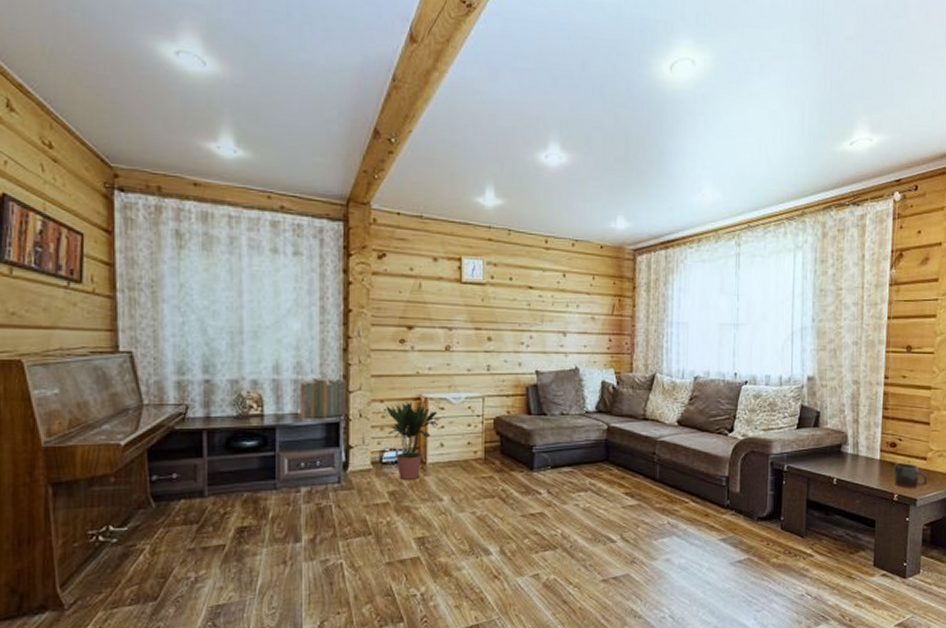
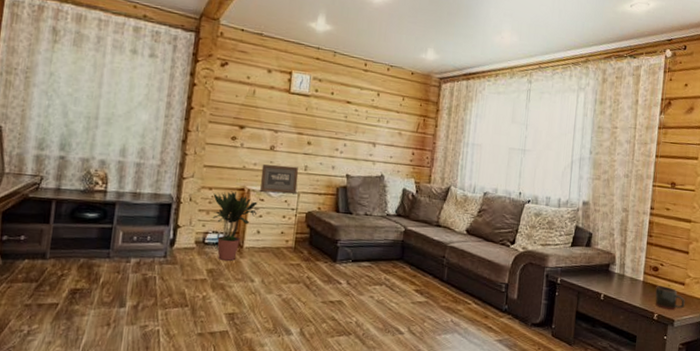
books: present [300,377,347,419] -> none [138,162,183,199]
picture frame: none [438,367,481,399] -> present [260,164,299,194]

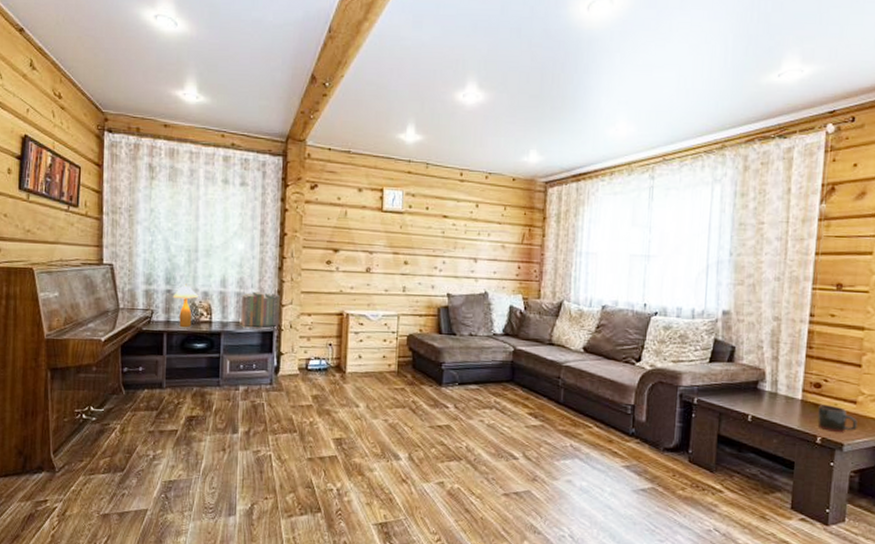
table lamp: none [66,151,96,197] -> present [172,284,199,328]
books: none [138,162,183,199] -> present [241,291,281,328]
potted plant: present [212,191,258,261] -> none [313,316,357,387]
picture frame: present [260,164,299,194] -> none [358,287,397,316]

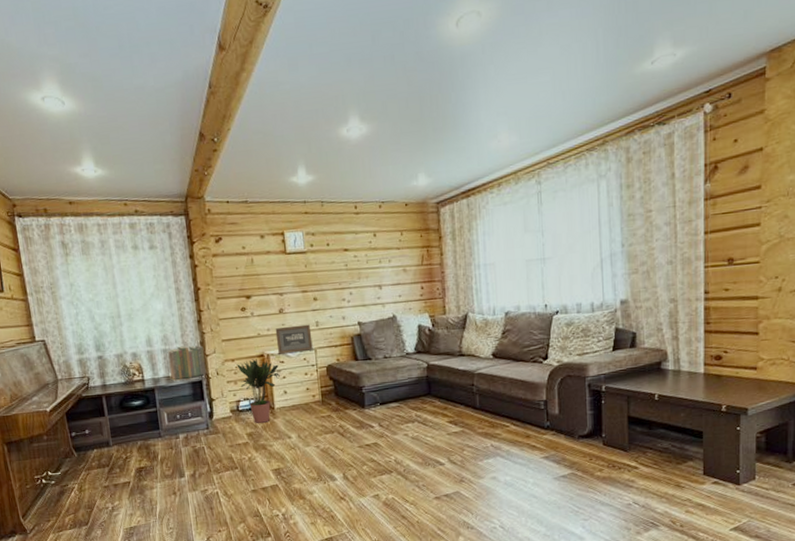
table lamp: present [172,284,199,328] -> none [104,348,129,389]
potted plant: none [313,316,357,387] -> present [237,359,280,423]
picture frame: none [358,287,397,316] -> present [275,324,313,354]
mug: present [817,405,858,432] -> none [721,374,759,399]

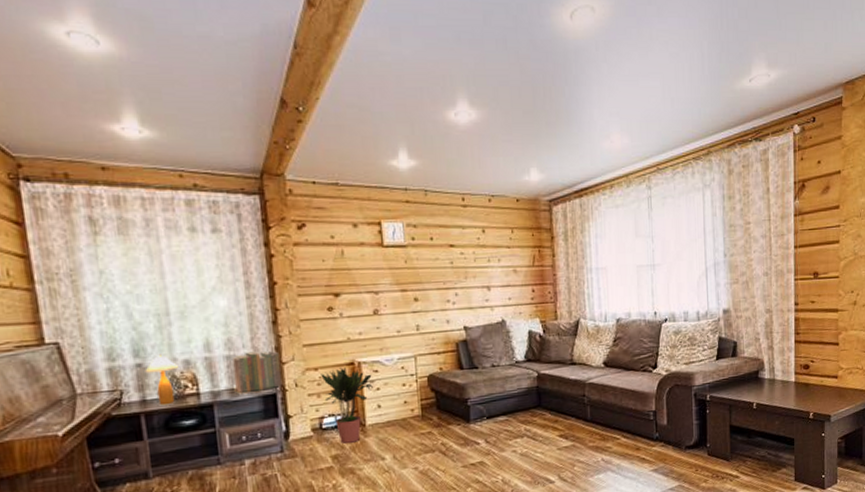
table lamp: none [104,348,129,389] -> present [145,354,180,406]
picture frame: present [275,324,313,354] -> none [368,328,413,362]

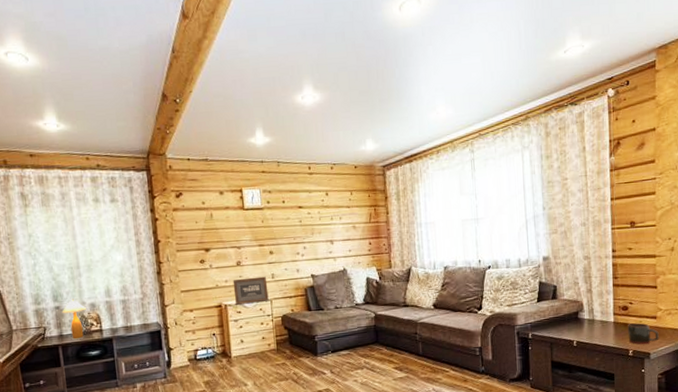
books: present [232,351,283,394] -> none [127,296,166,331]
potted plant: present [320,367,373,444] -> none [195,309,237,372]
picture frame: none [368,328,413,362] -> present [233,276,269,305]
mug: none [809,382,840,406] -> present [628,323,659,344]

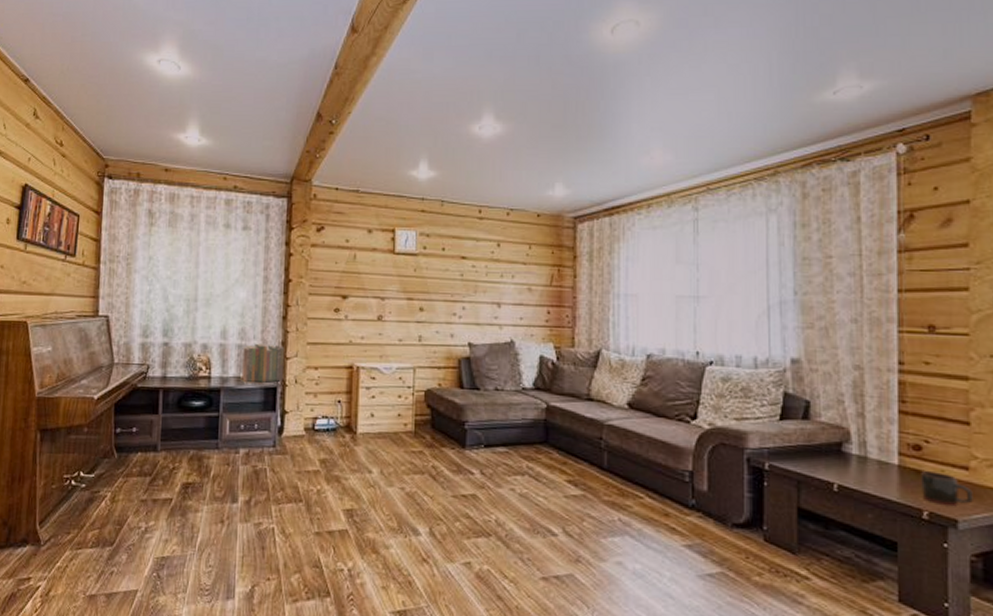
table lamp: present [62,299,87,340] -> none [169,336,198,384]
books: none [127,296,166,331] -> present [242,343,285,383]
picture frame: present [233,276,269,305] -> none [369,337,412,369]

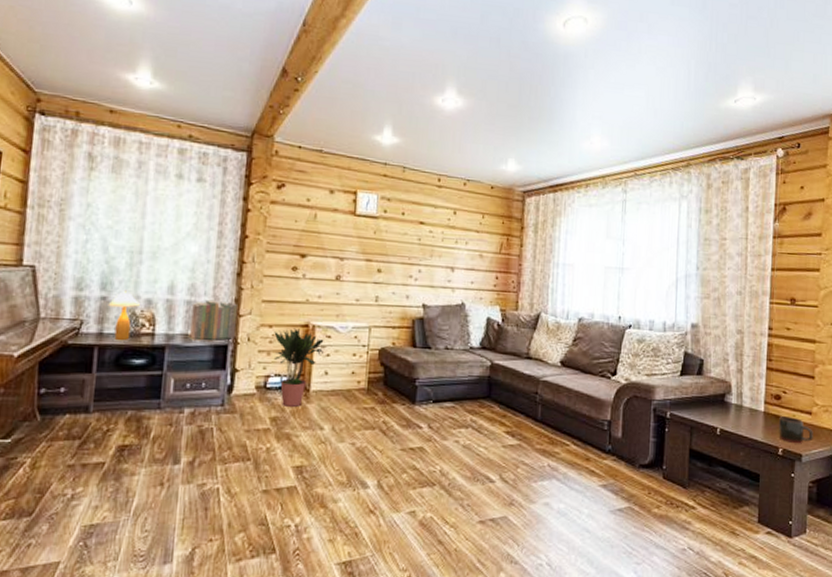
table lamp: none [169,336,198,384] -> present [108,290,141,341]
potted plant: none [320,370,369,449] -> present [273,328,324,407]

